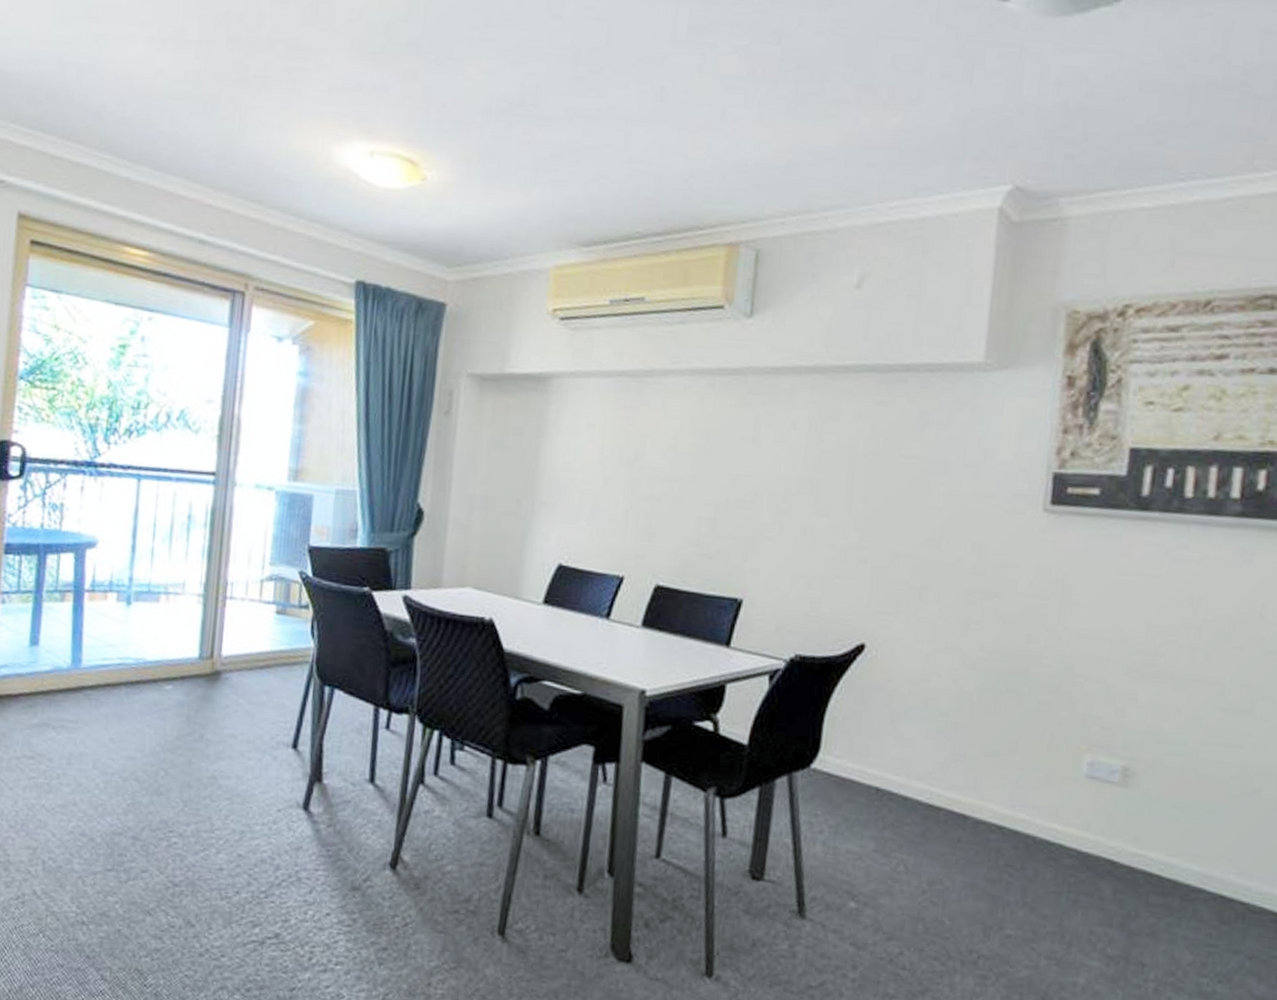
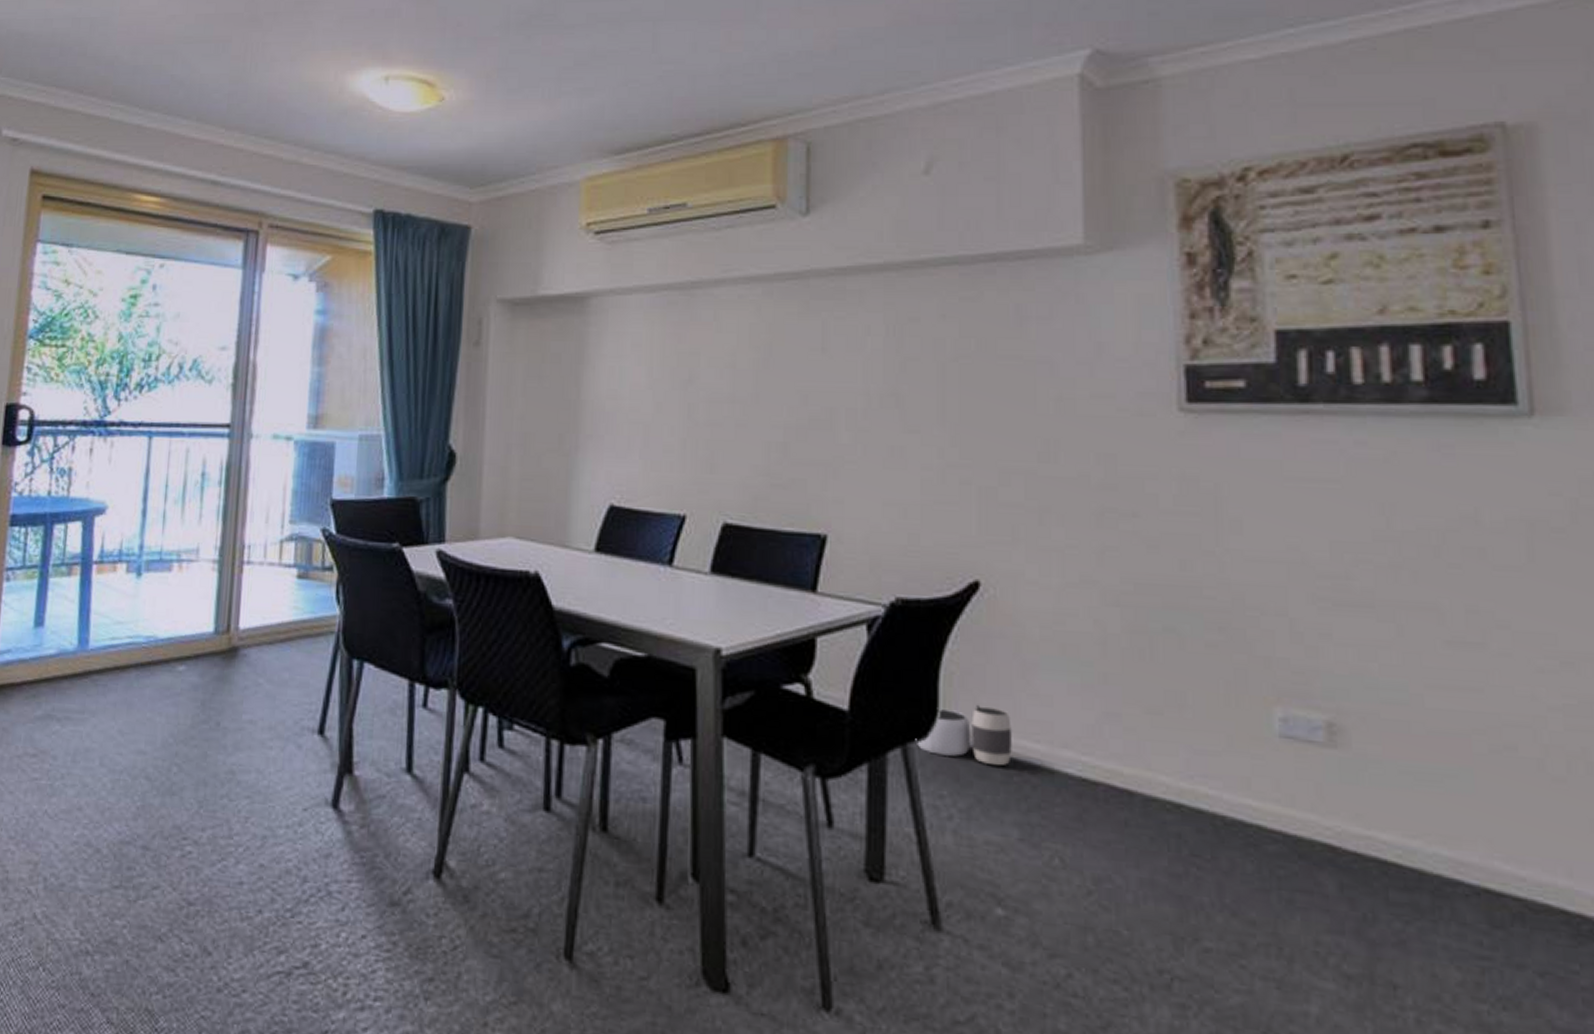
waste basket: none [799,743,878,792] -> present [915,704,1012,765]

